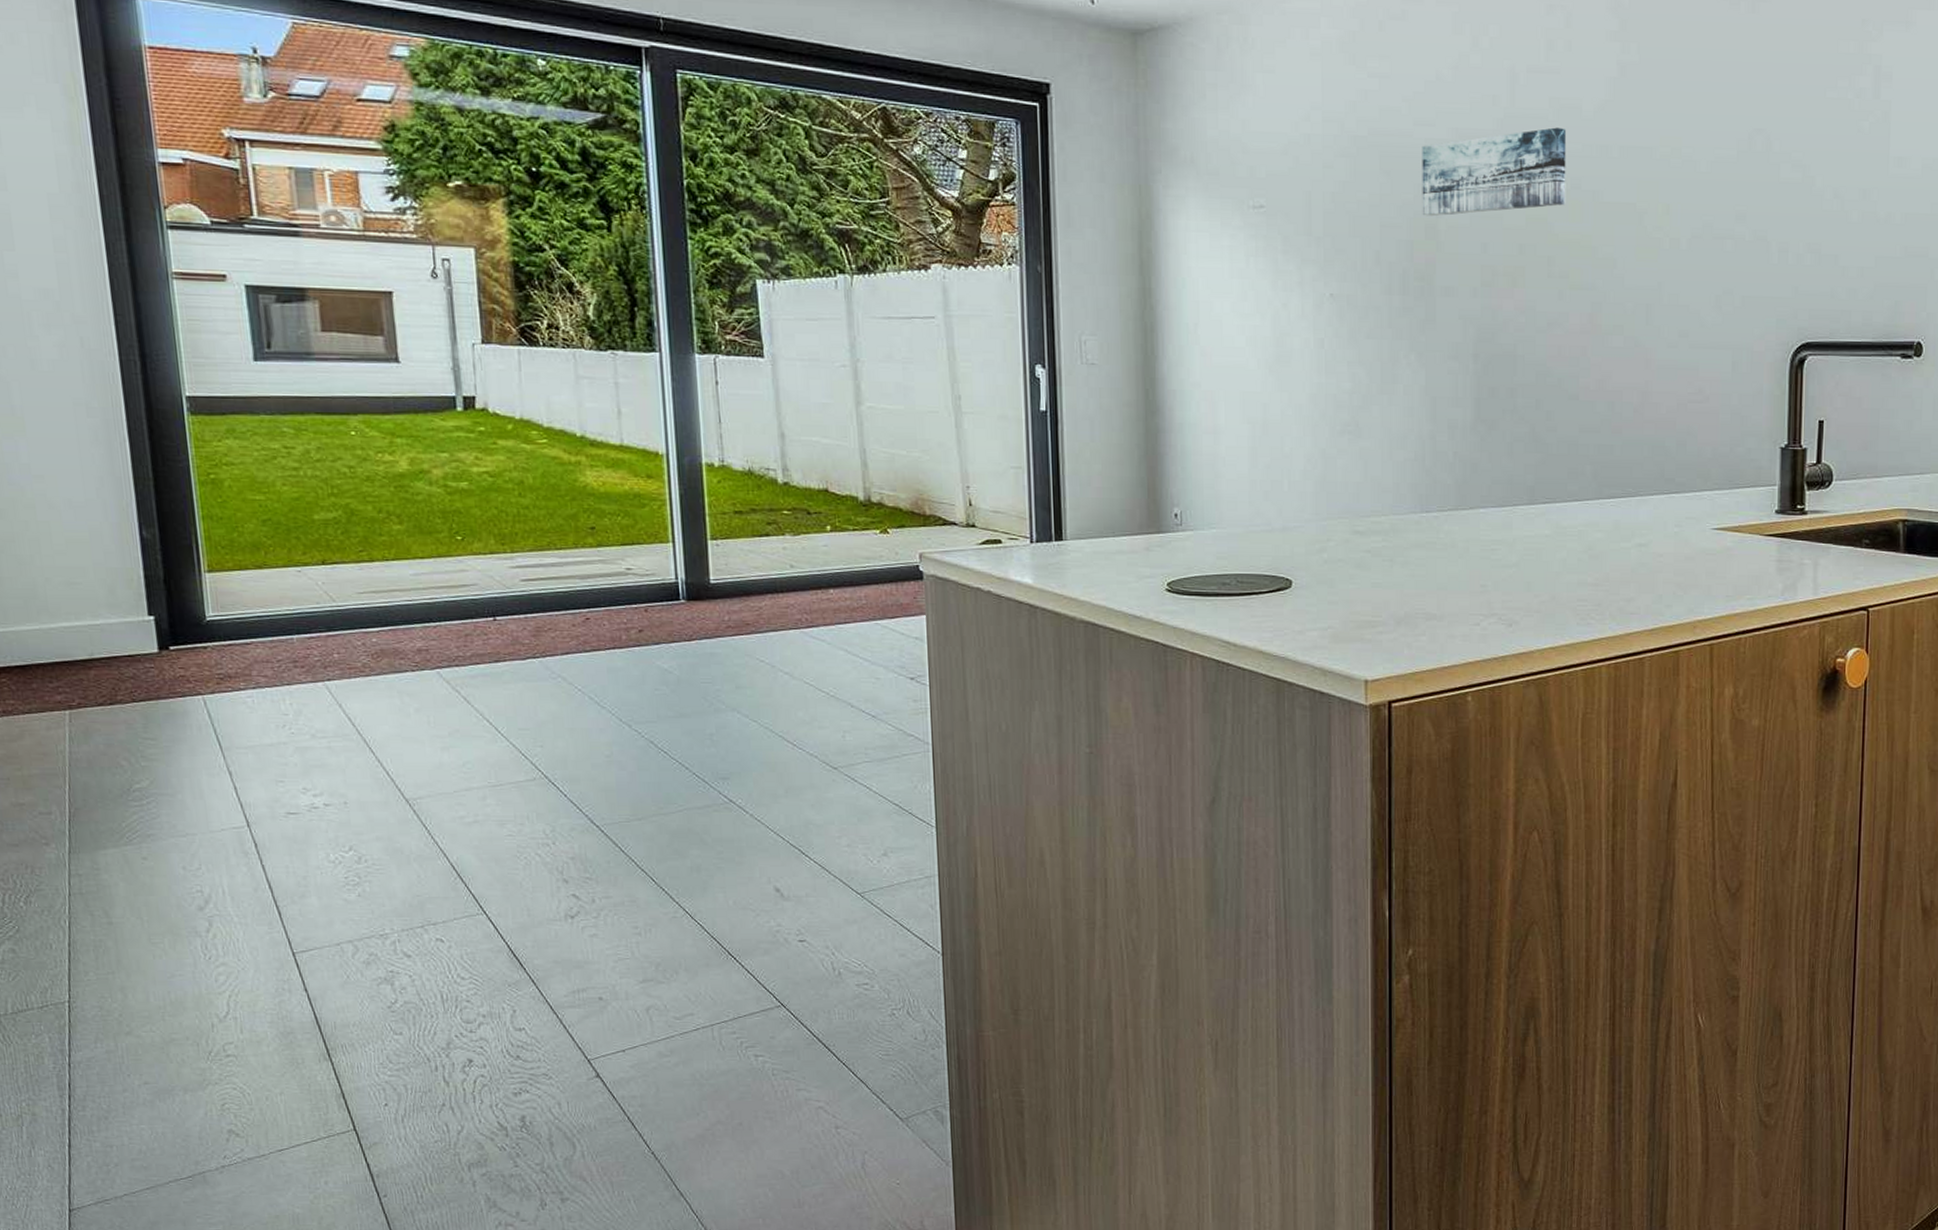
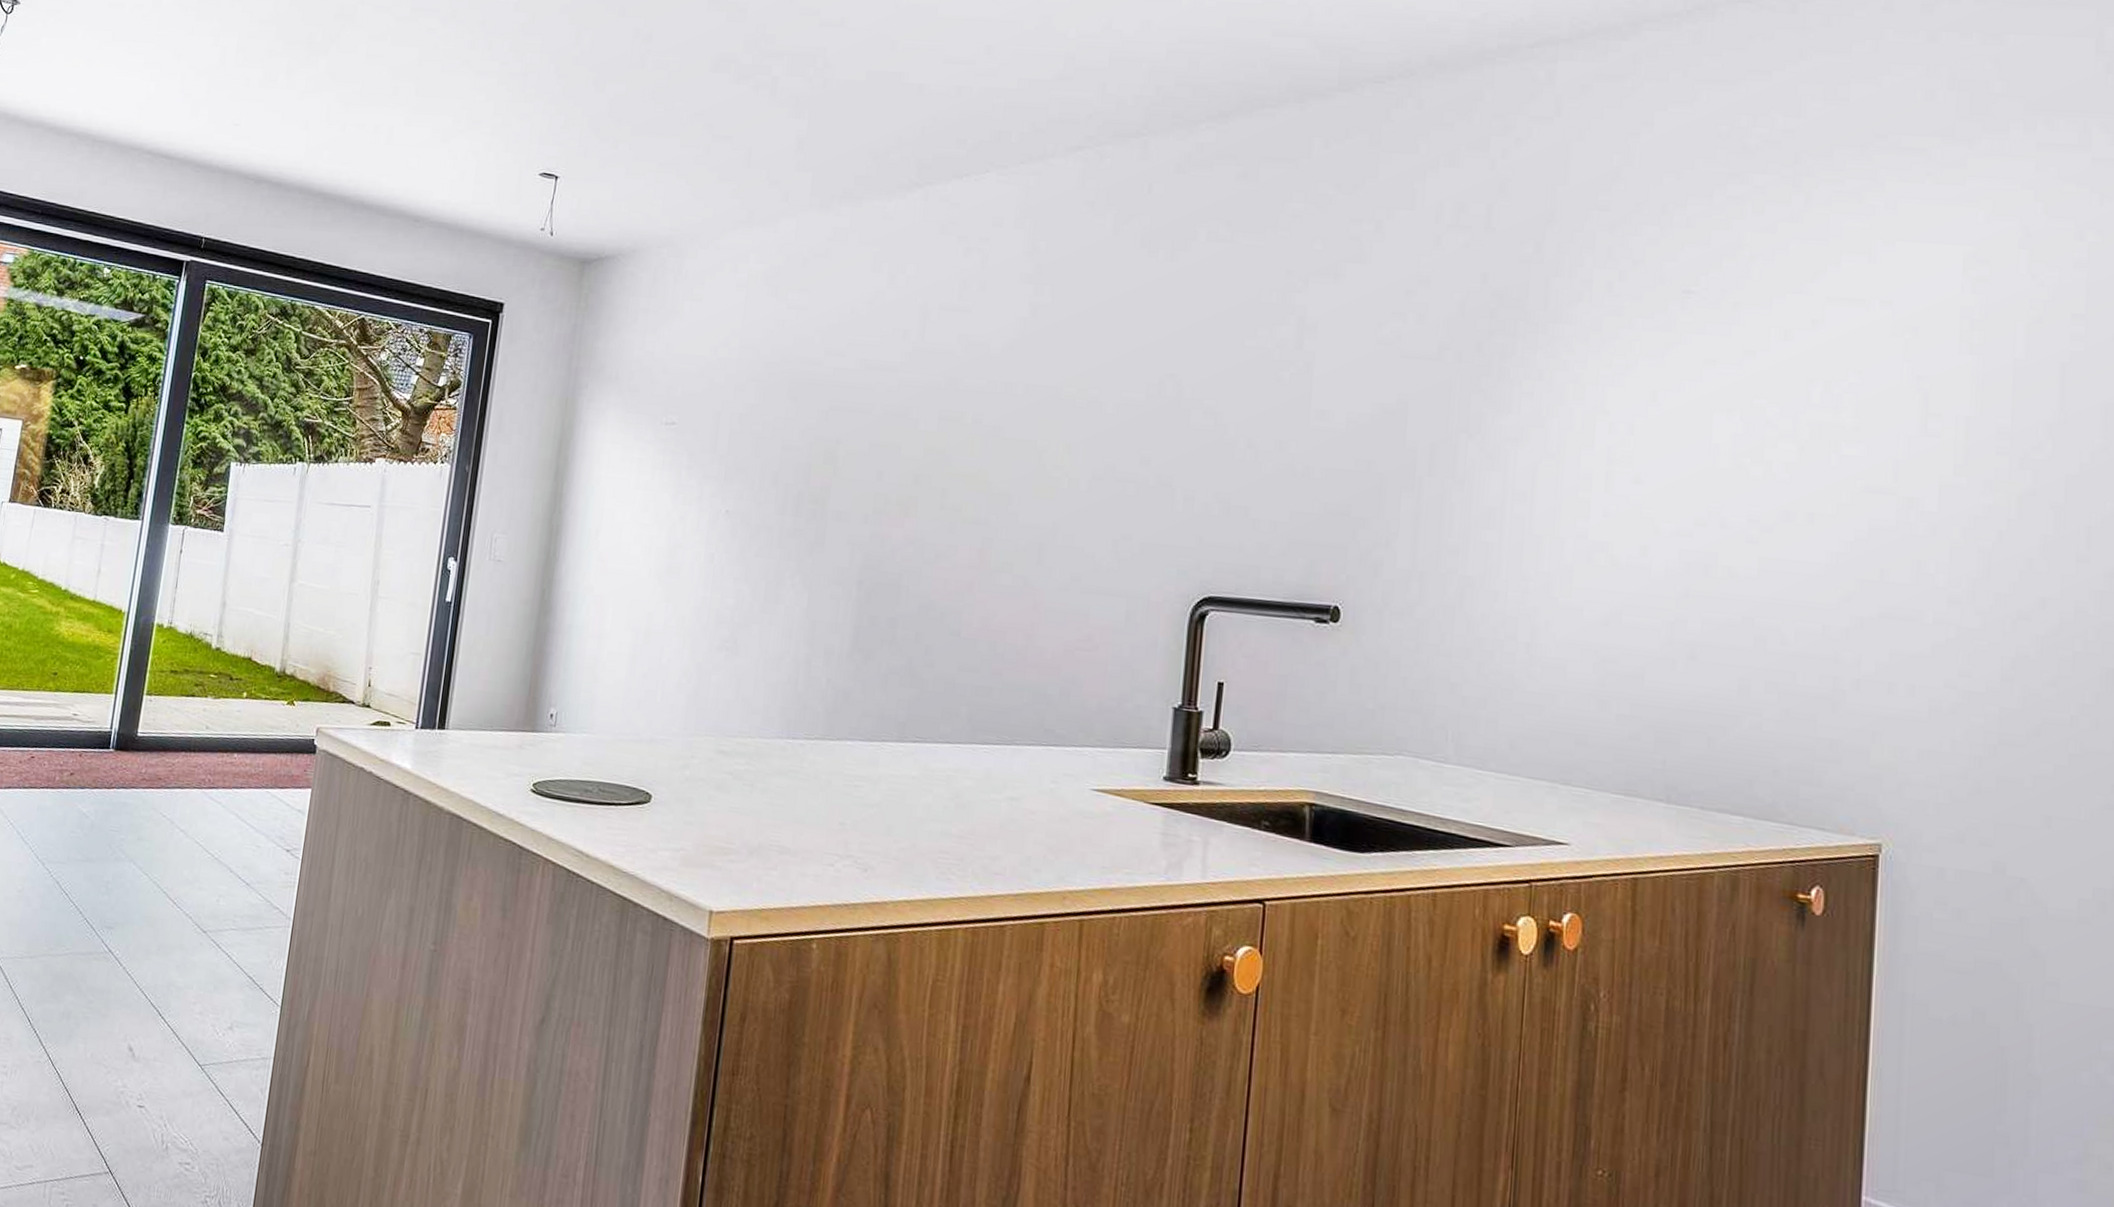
wall art: present [1422,127,1567,217] -> none [823,363,973,443]

